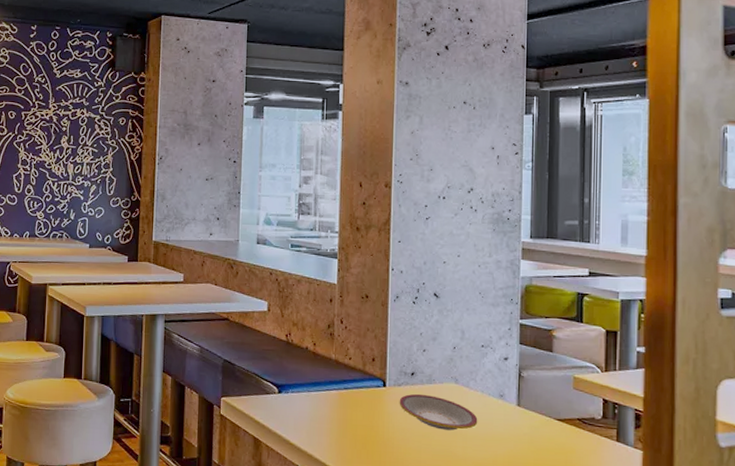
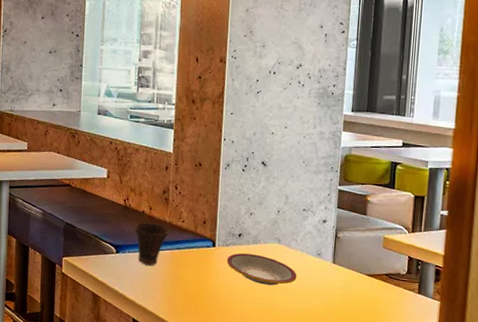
cup: none [298,360,336,407] -> present [135,223,170,266]

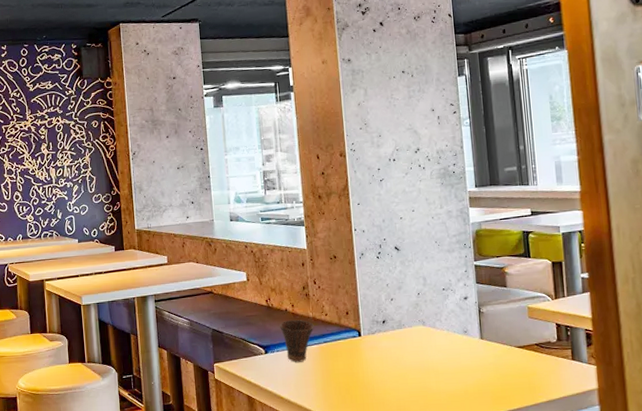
plate: present [226,253,297,285] -> none [374,338,447,369]

